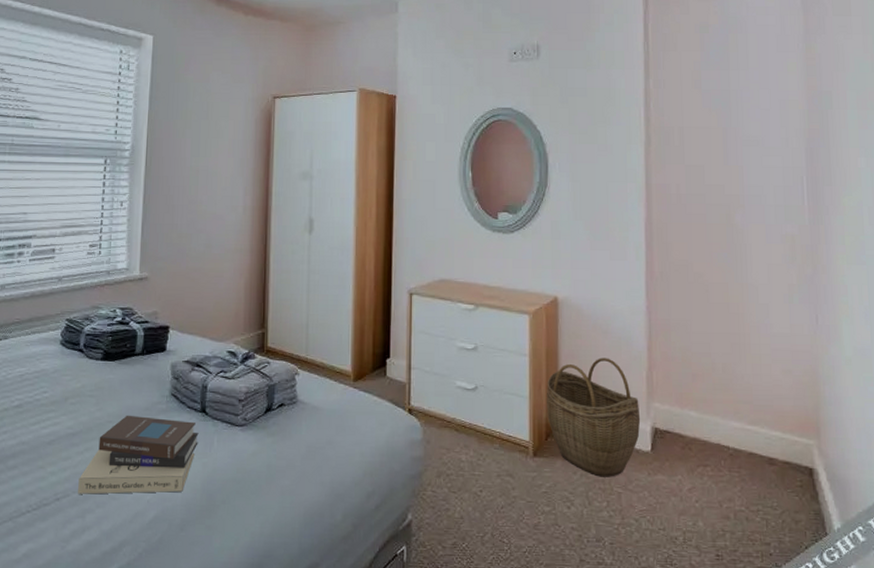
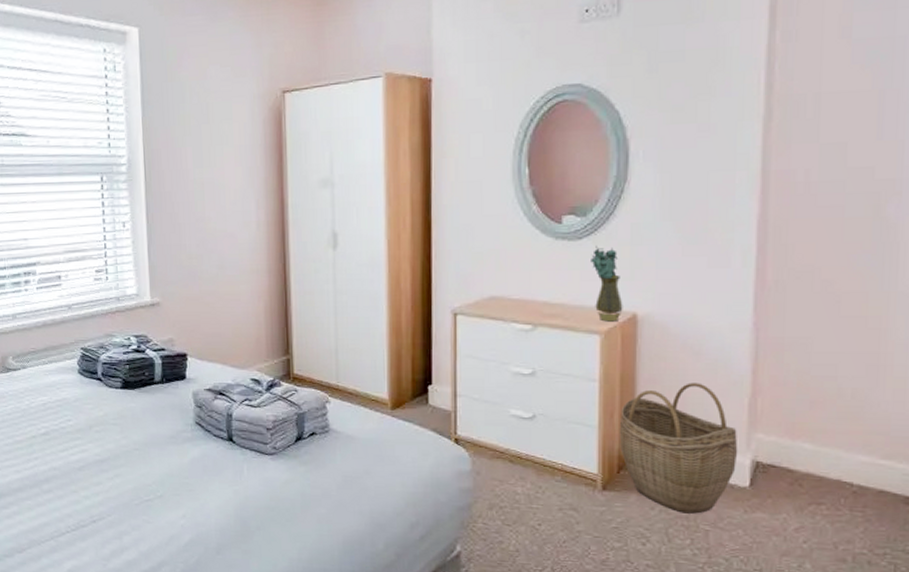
books: present [78,415,199,494] -> none [112,443,228,518]
vase: none [521,238,547,304] -> present [591,245,623,322]

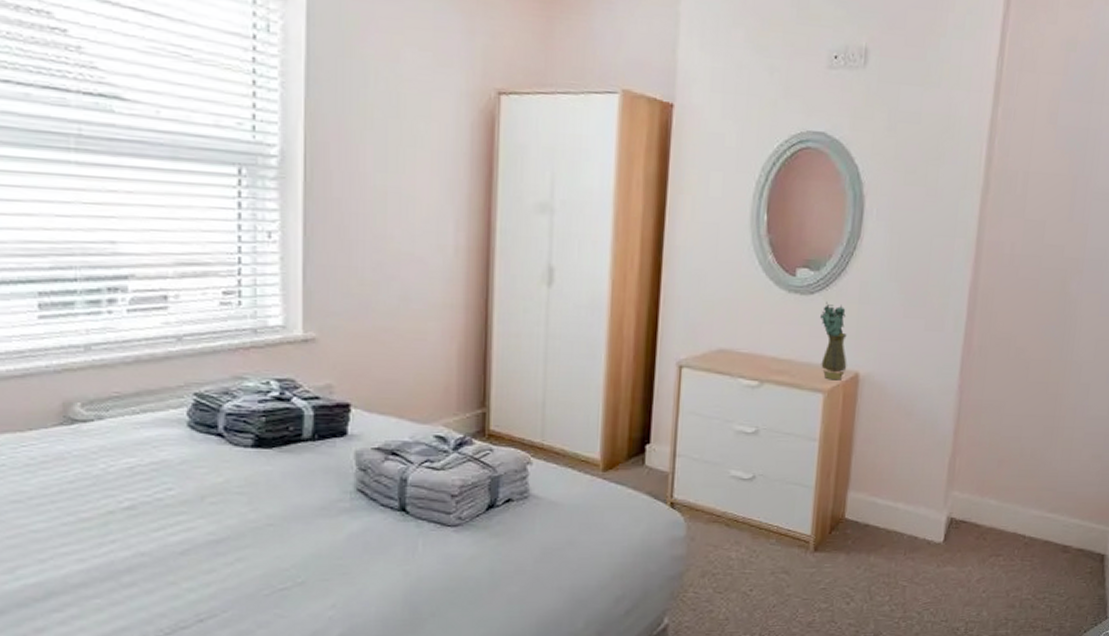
woven basket: present [619,383,738,514] -> none [833,442,937,571]

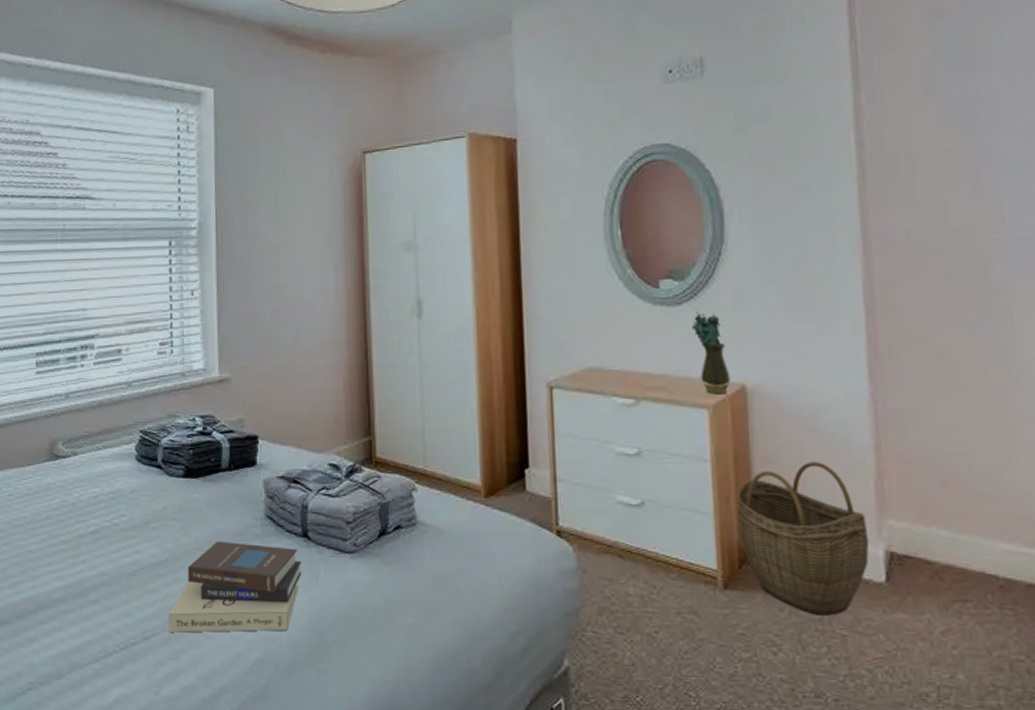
books: none [229,516,397,613] -> present [168,540,302,633]
woven basket: none [833,442,937,571] -> present [737,462,870,616]

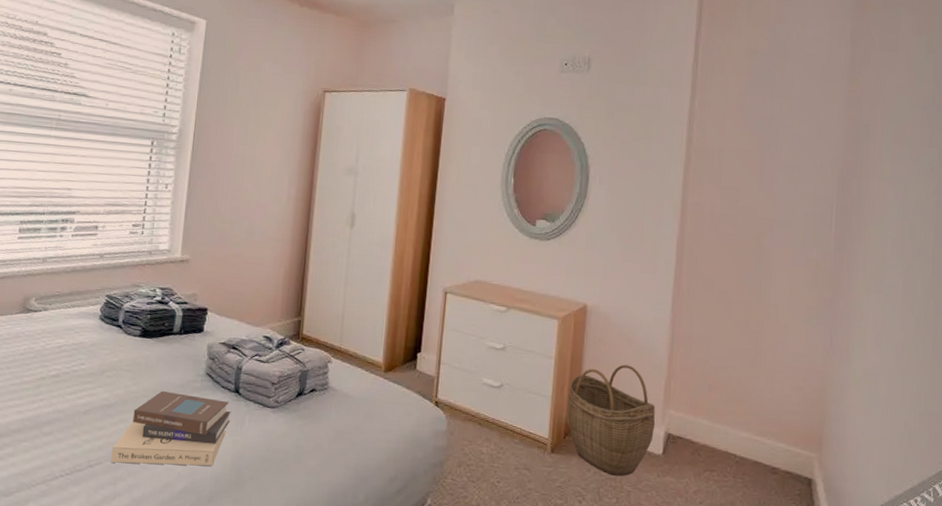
vase: present [692,311,731,395] -> none [555,246,577,310]

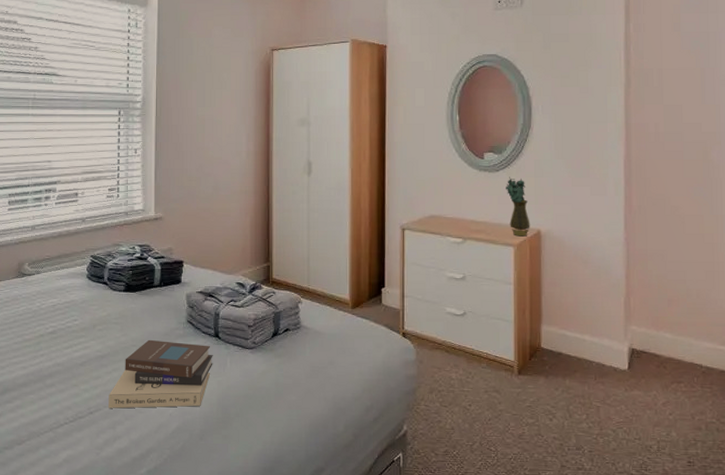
vase: none [555,246,577,310] -> present [506,176,530,237]
woven basket: present [567,364,656,476] -> none [529,285,619,393]

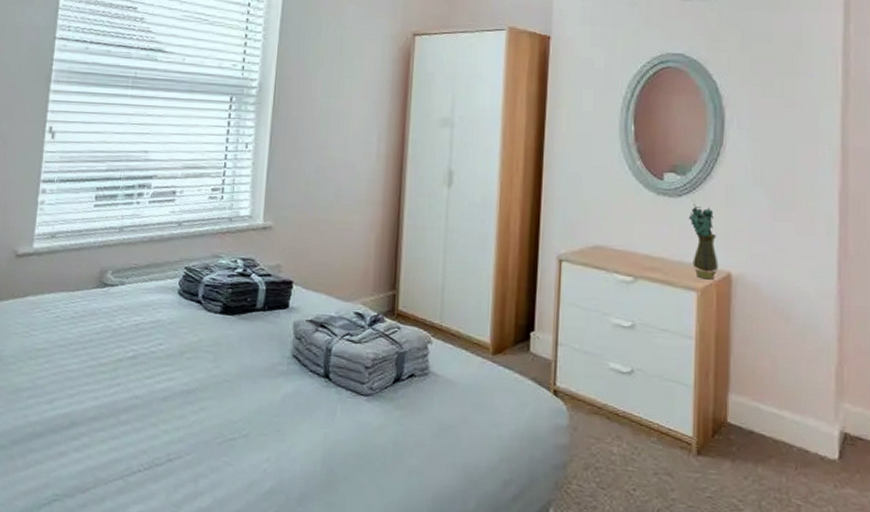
books: present [108,339,213,409] -> none [191,374,321,463]

